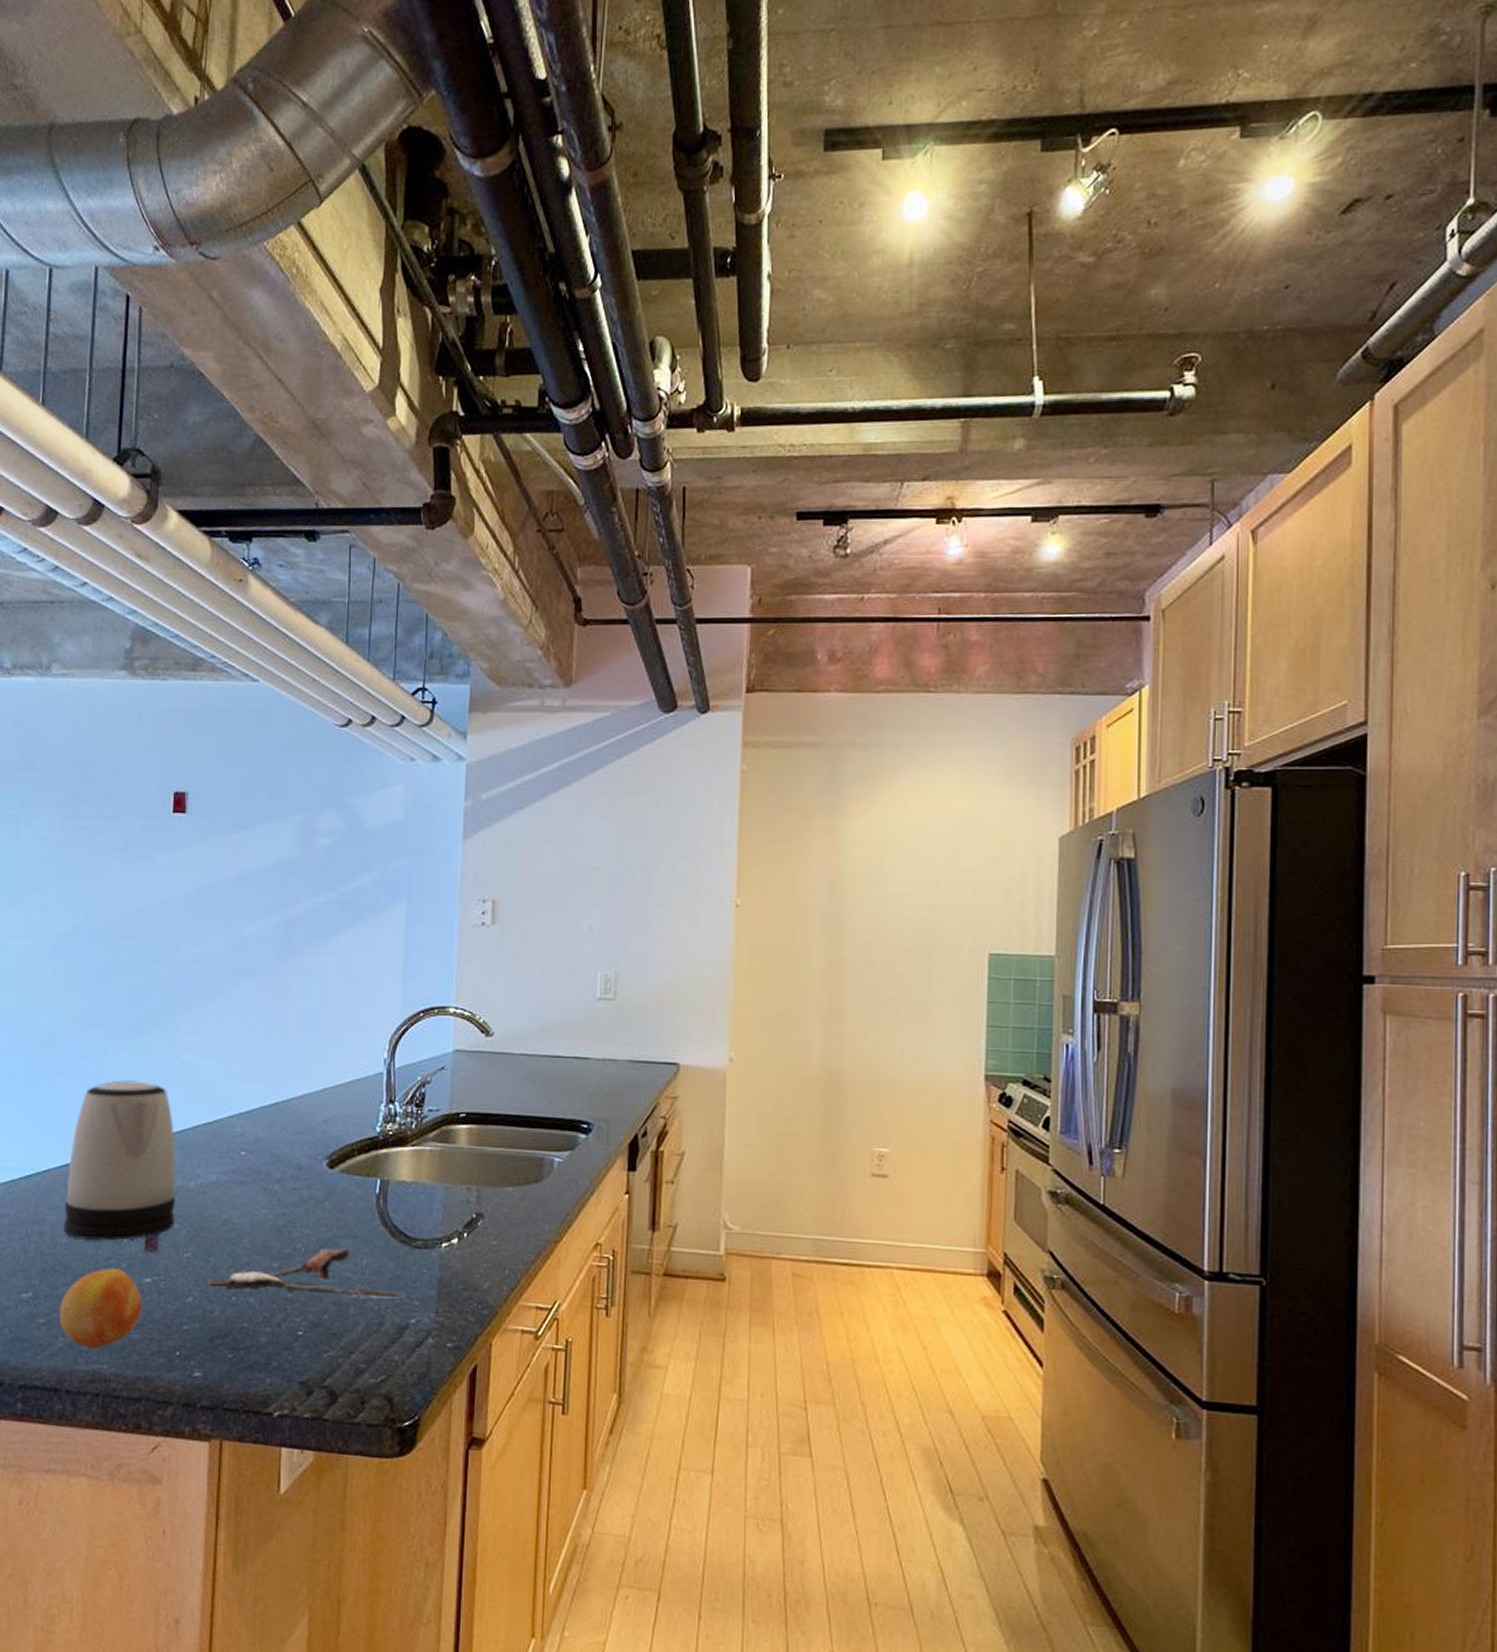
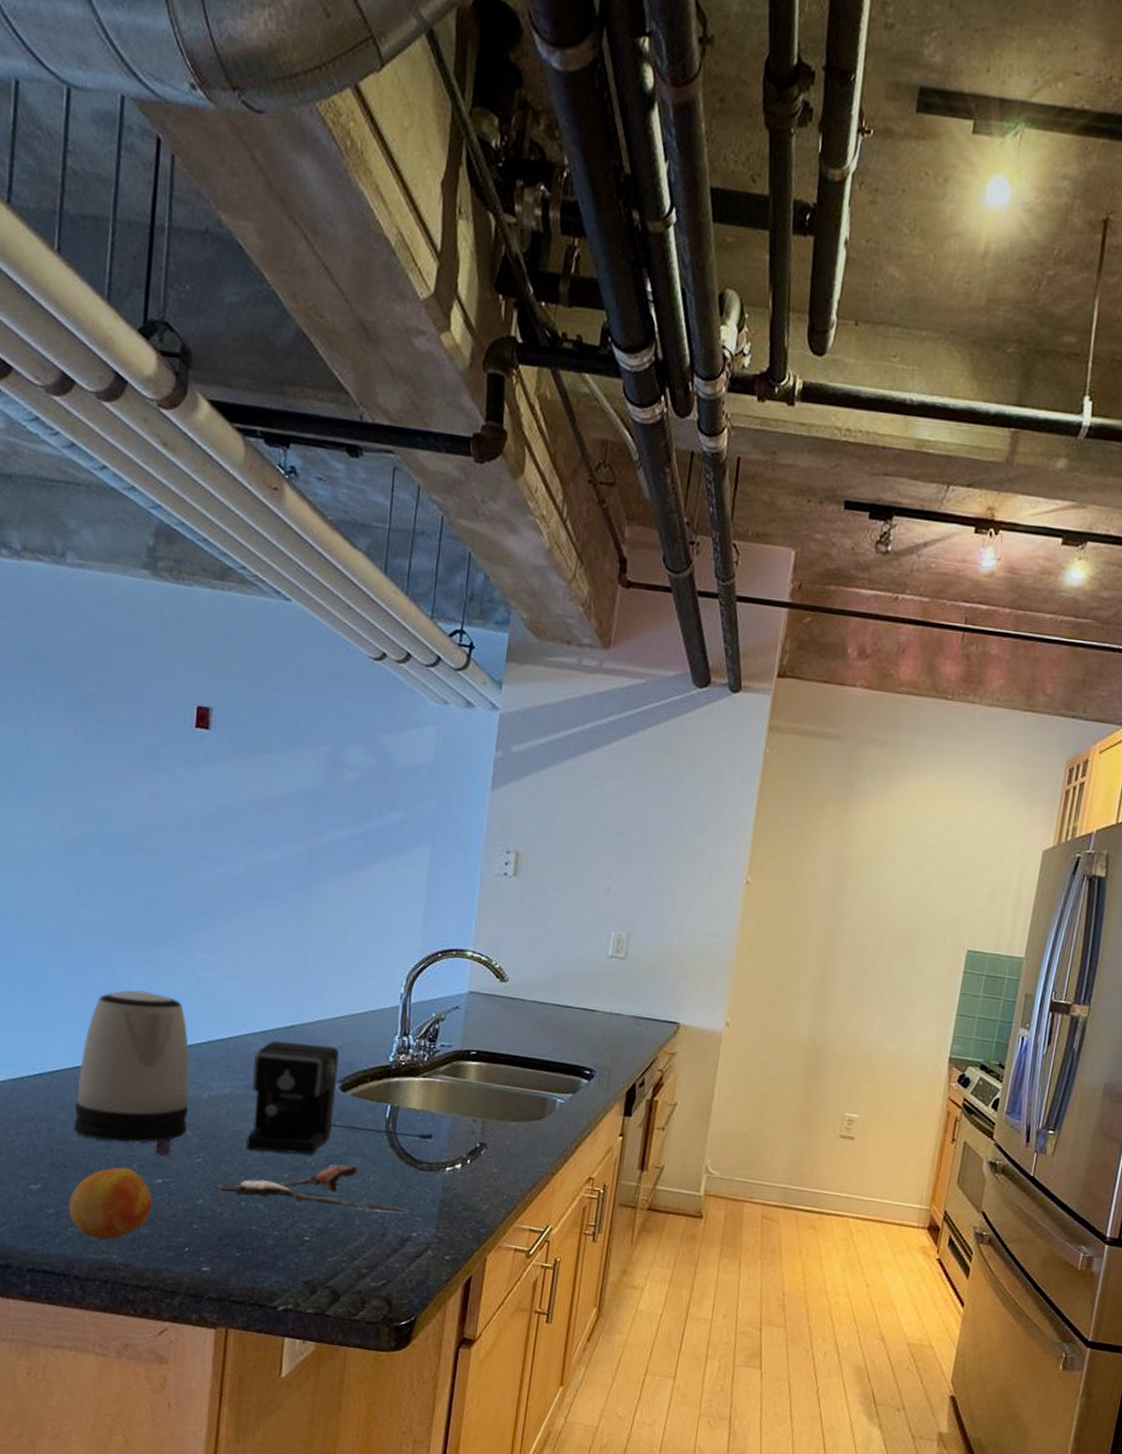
coffee maker: none [235,1120,427,1240] -> present [246,1041,434,1154]

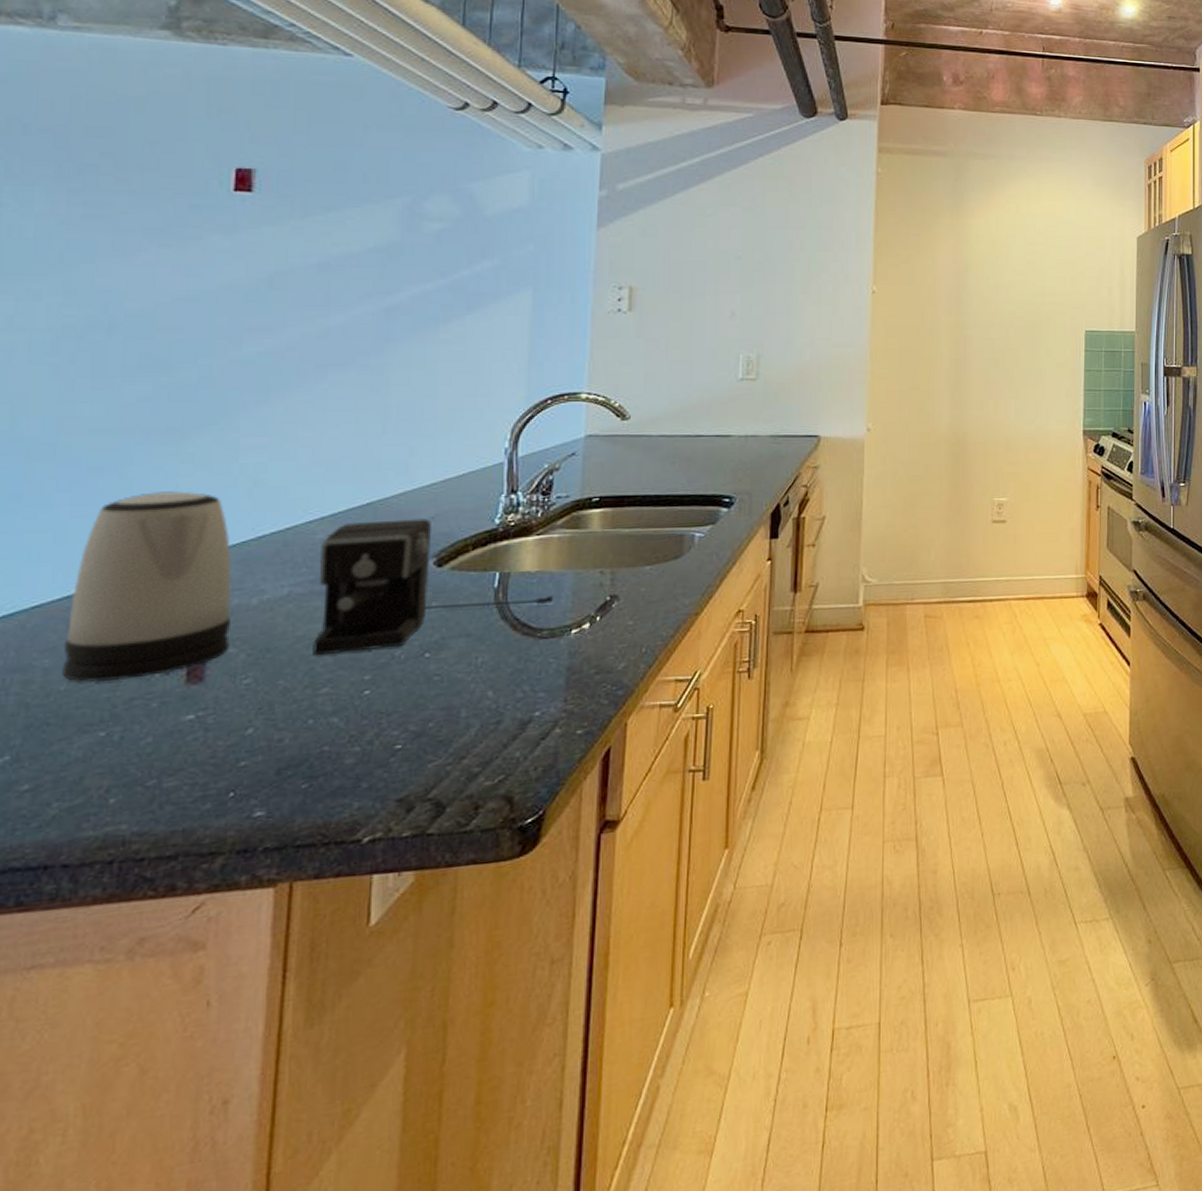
fruit: present [68,1167,153,1240] -> none [52,709,181,809]
spoon: present [218,1165,407,1214] -> none [275,649,527,714]

